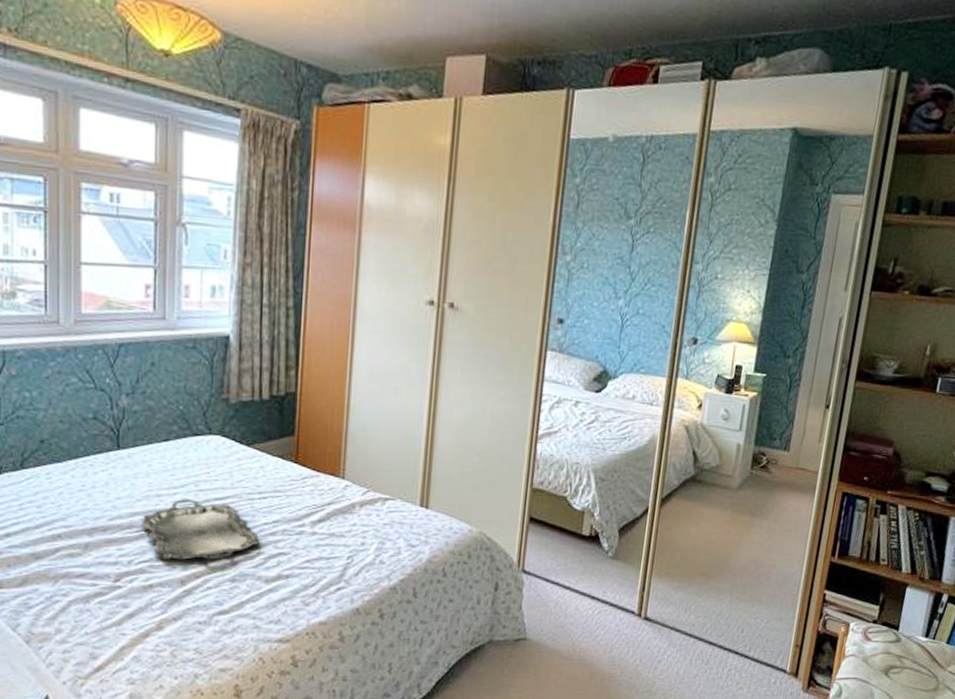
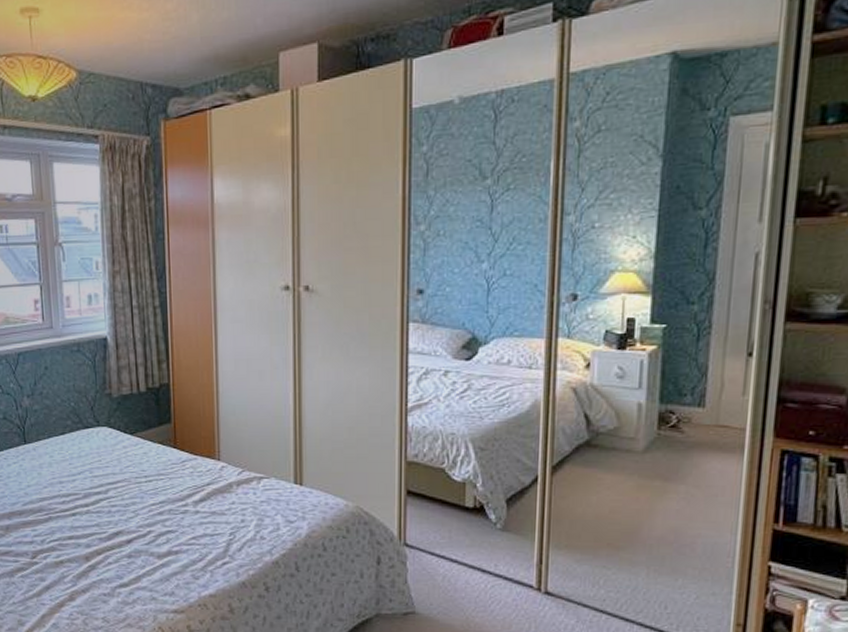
serving tray: present [142,499,261,560] -> none [49,485,150,539]

